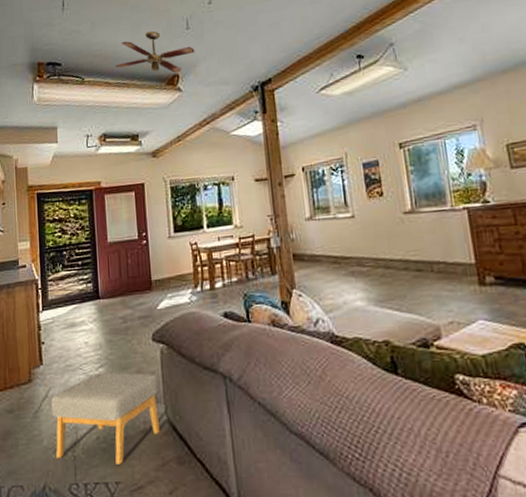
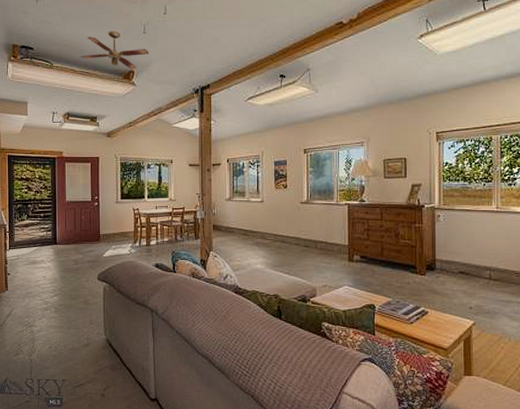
footstool: present [51,372,161,465] -> none [14,300,101,368]

